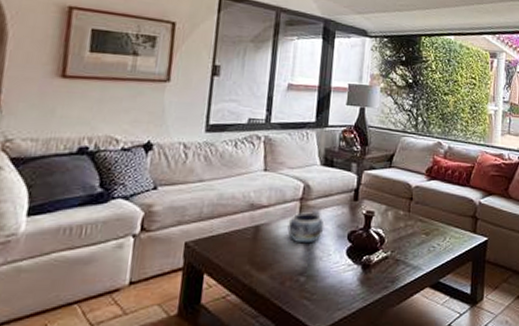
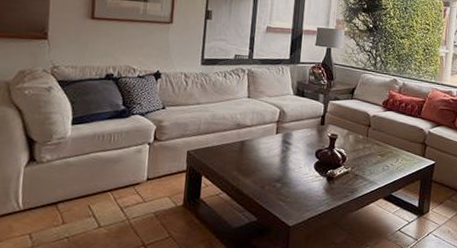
decorative bowl: present [287,212,325,244] -> none [266,132,297,158]

